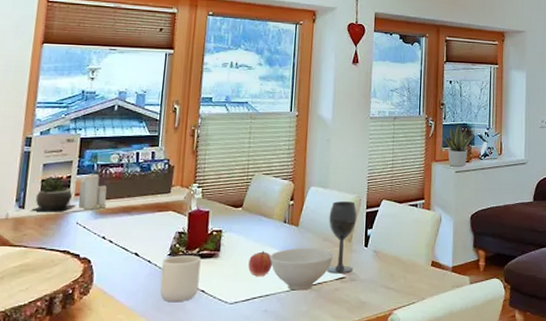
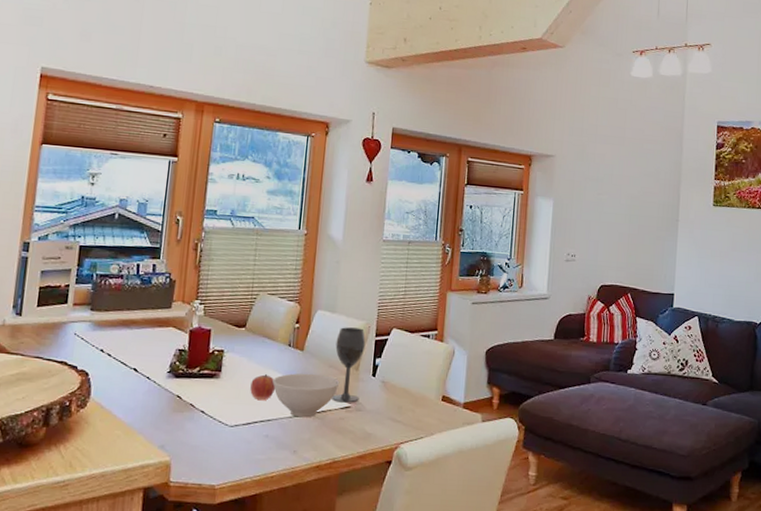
succulent plant: present [29,175,76,212] -> none [27,283,74,322]
candle: present [78,172,107,210] -> none [76,282,106,321]
mug: present [159,255,201,303] -> none [158,373,201,422]
potted plant: present [443,123,475,168] -> none [460,252,494,299]

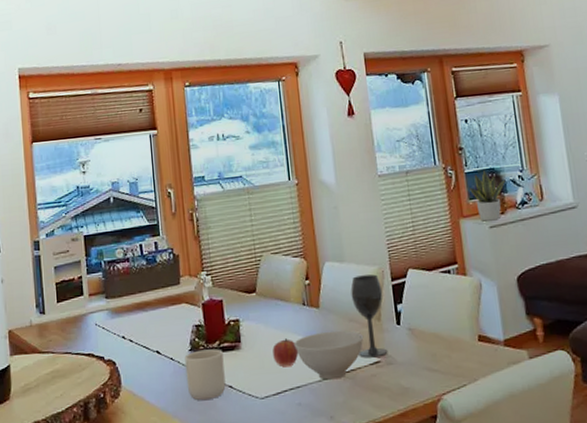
mug: none [158,373,201,422] -> present [184,349,226,401]
potted plant: none [460,252,494,299] -> present [468,169,506,223]

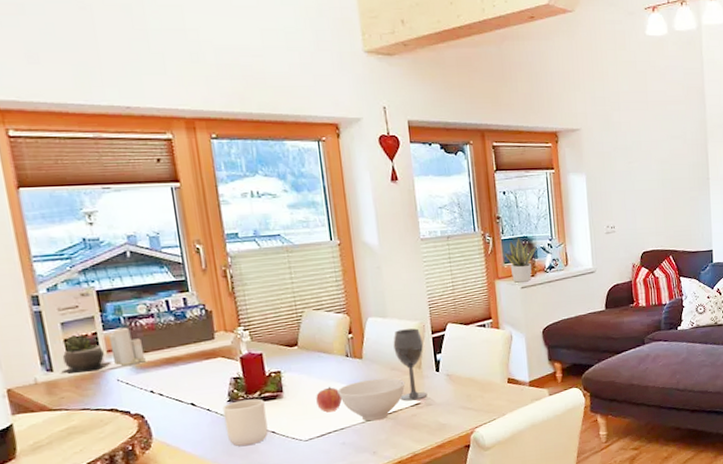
succulent plant: none [50,277,92,317] -> present [60,333,112,374]
candle: none [91,270,120,310] -> present [109,326,146,366]

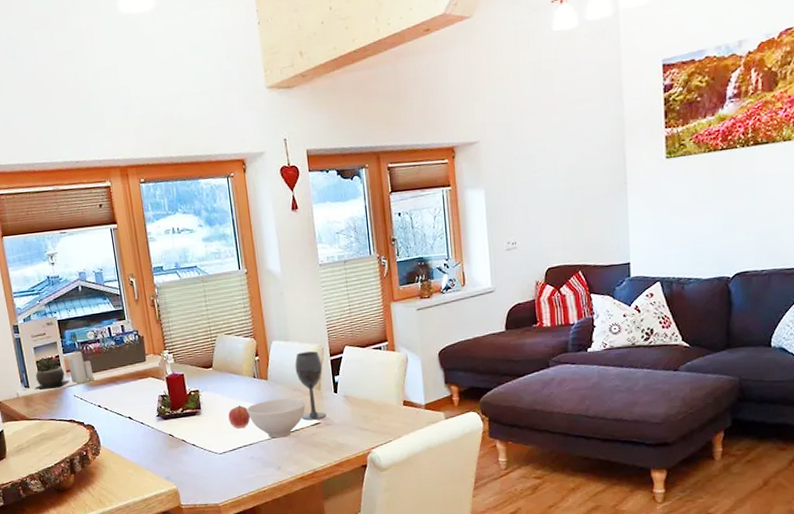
mug: present [223,398,268,447] -> none [153,414,190,456]
potted plant: present [504,237,537,284] -> none [399,258,433,306]

